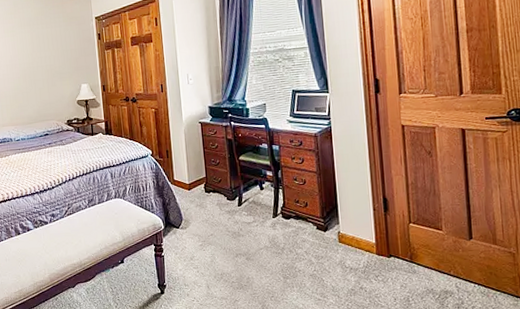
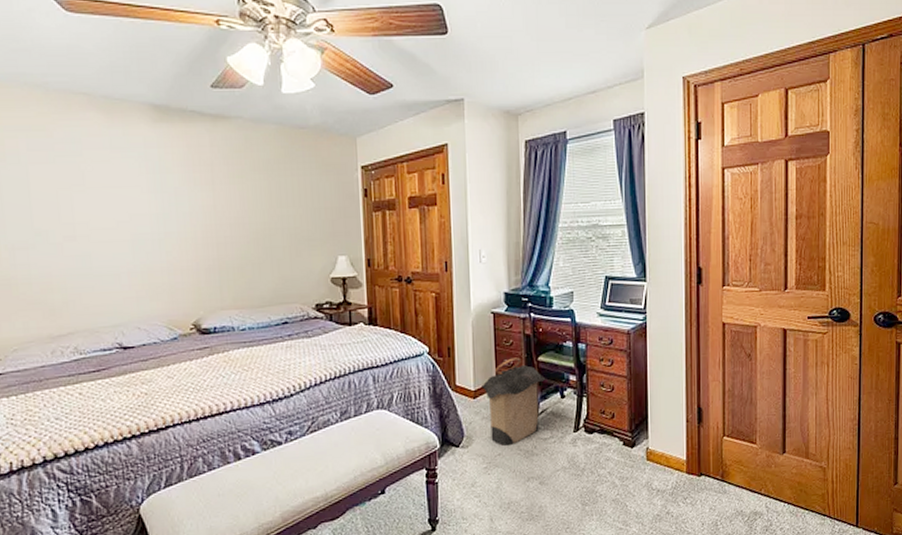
laundry hamper: none [193,157,247,228] -> present [480,357,546,446]

